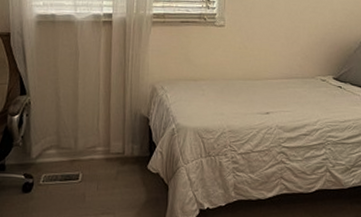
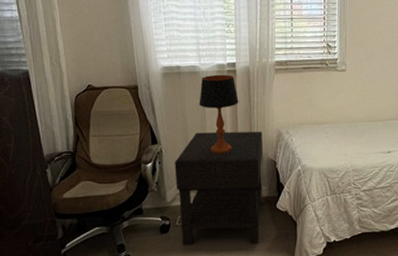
nightstand: none [42,84,137,209] -> present [174,131,264,246]
table lamp: none [72,25,114,109] -> present [199,74,239,154]

